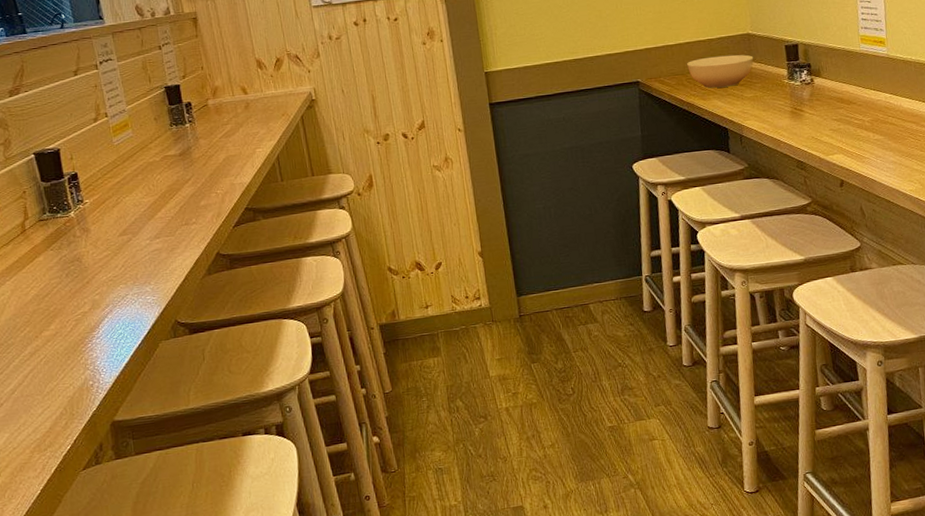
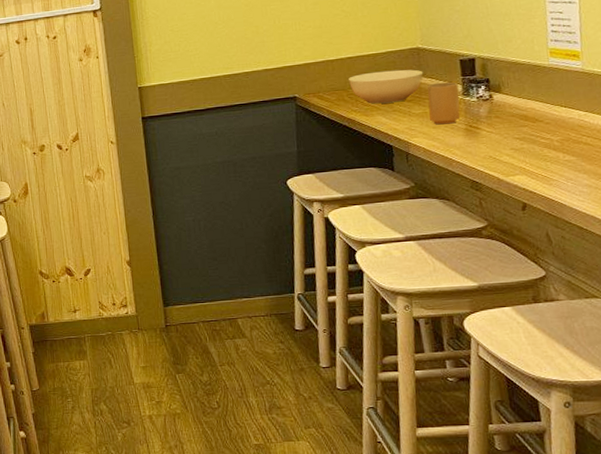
cup: none [757,66,787,108] -> present [427,81,460,125]

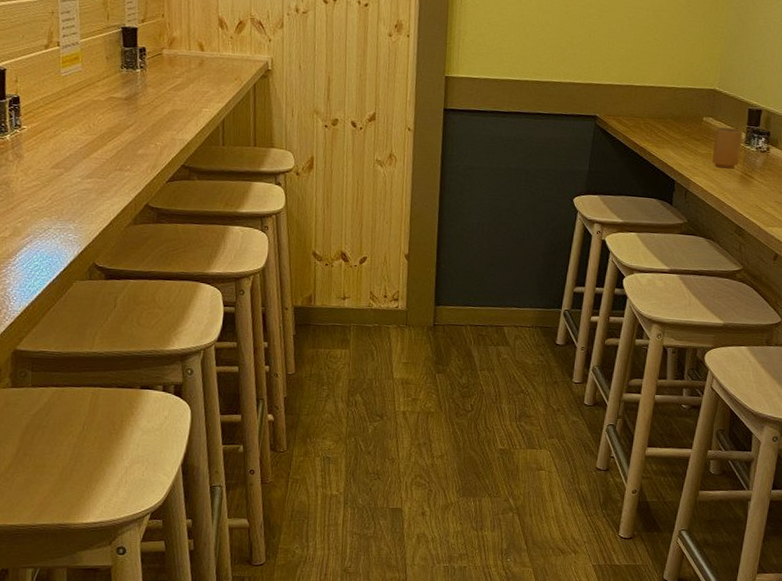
bowl: present [347,69,424,104] -> none [647,105,715,140]

